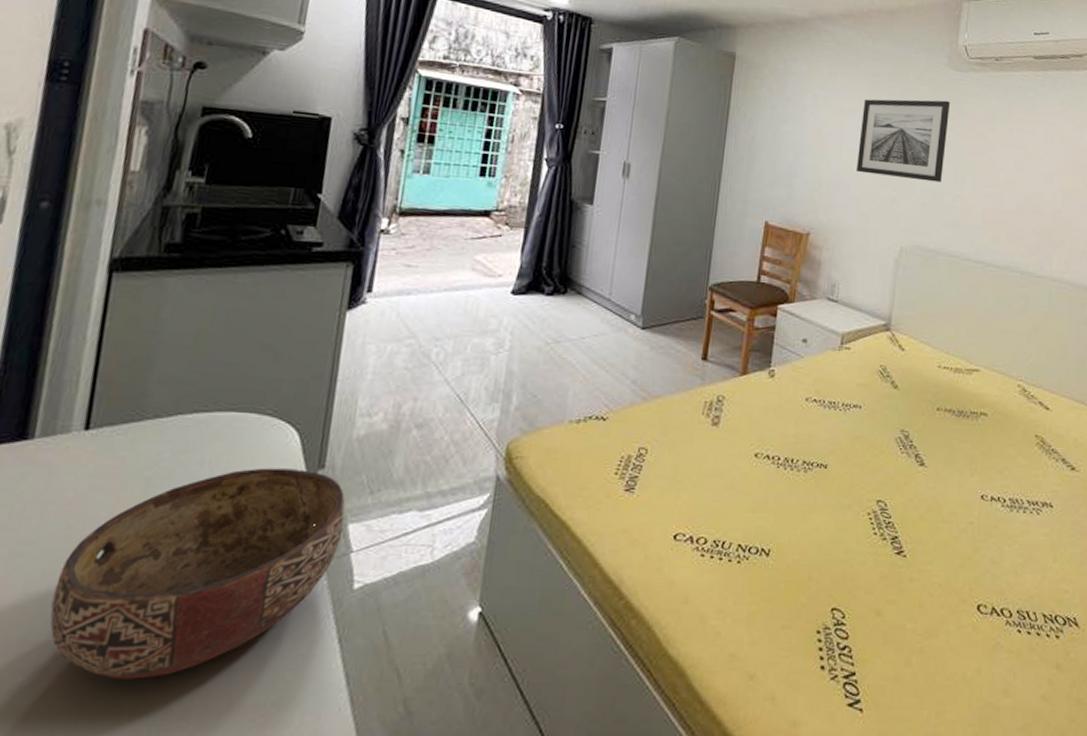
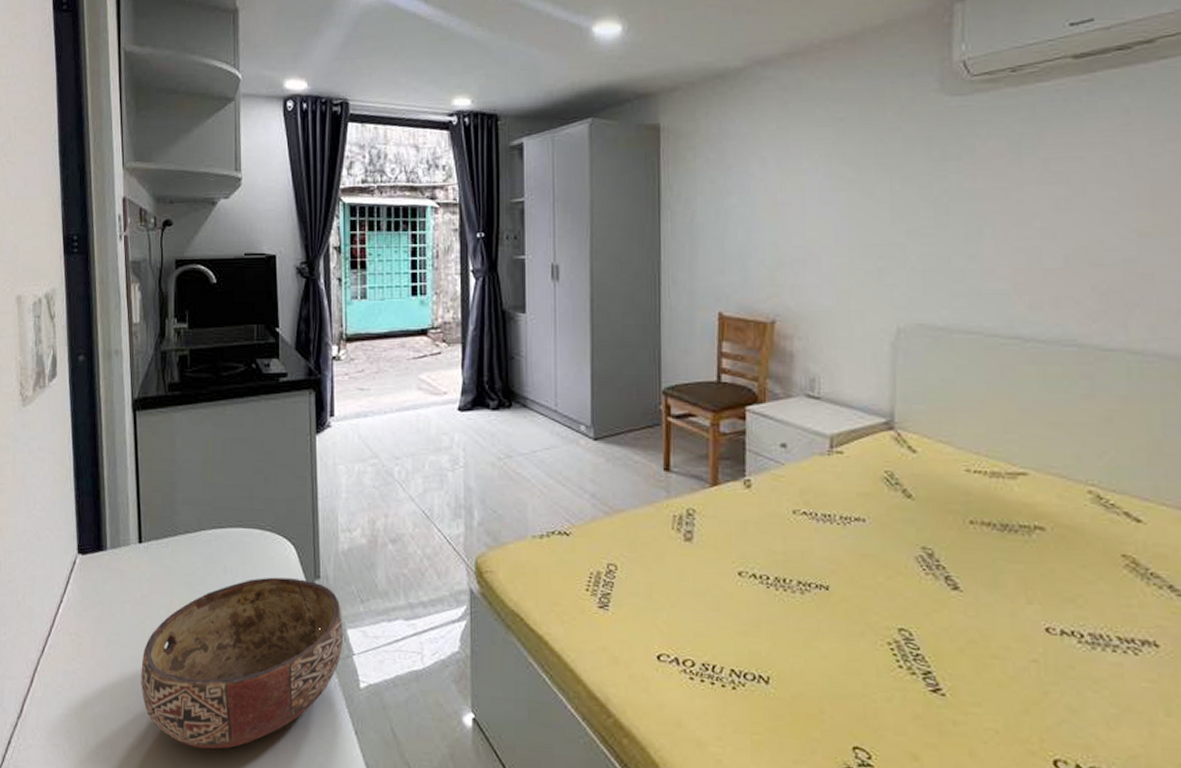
wall art: present [857,99,950,183] -> none [826,136,949,243]

